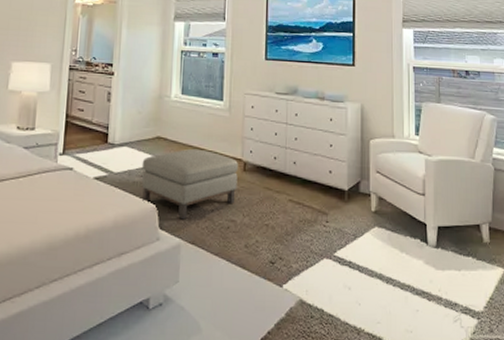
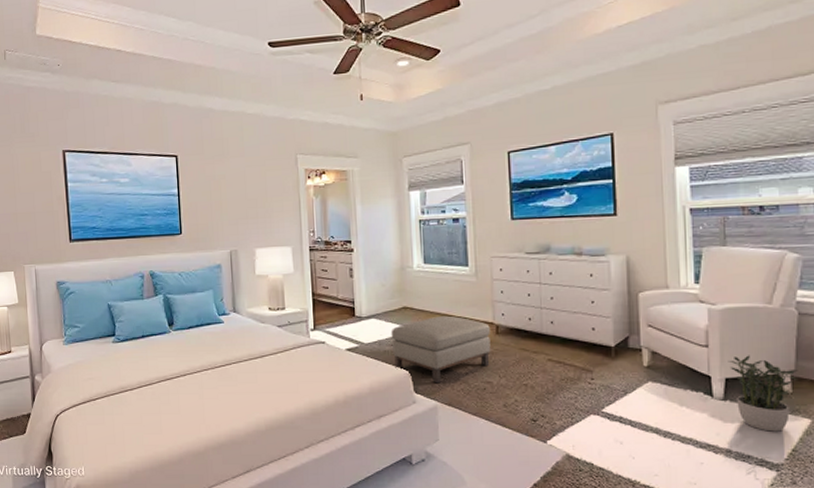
potted plant: none [440,205,494,280] -> present [728,355,798,432]

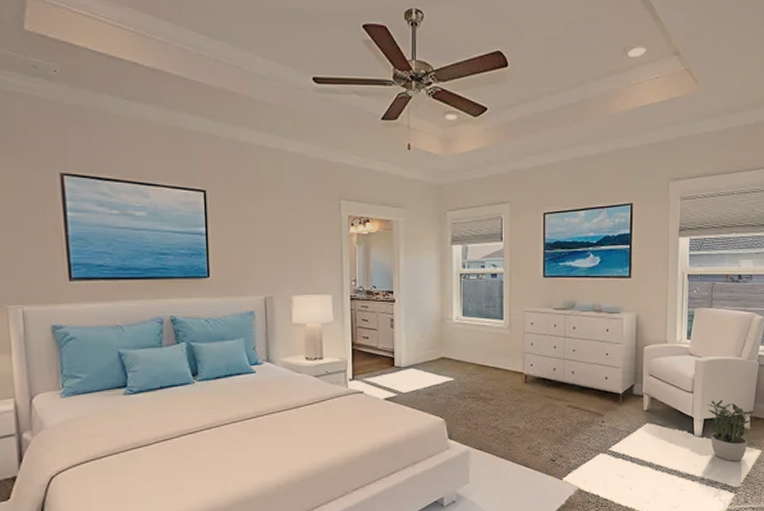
ottoman: present [391,315,491,384] -> none [428,366,519,430]

